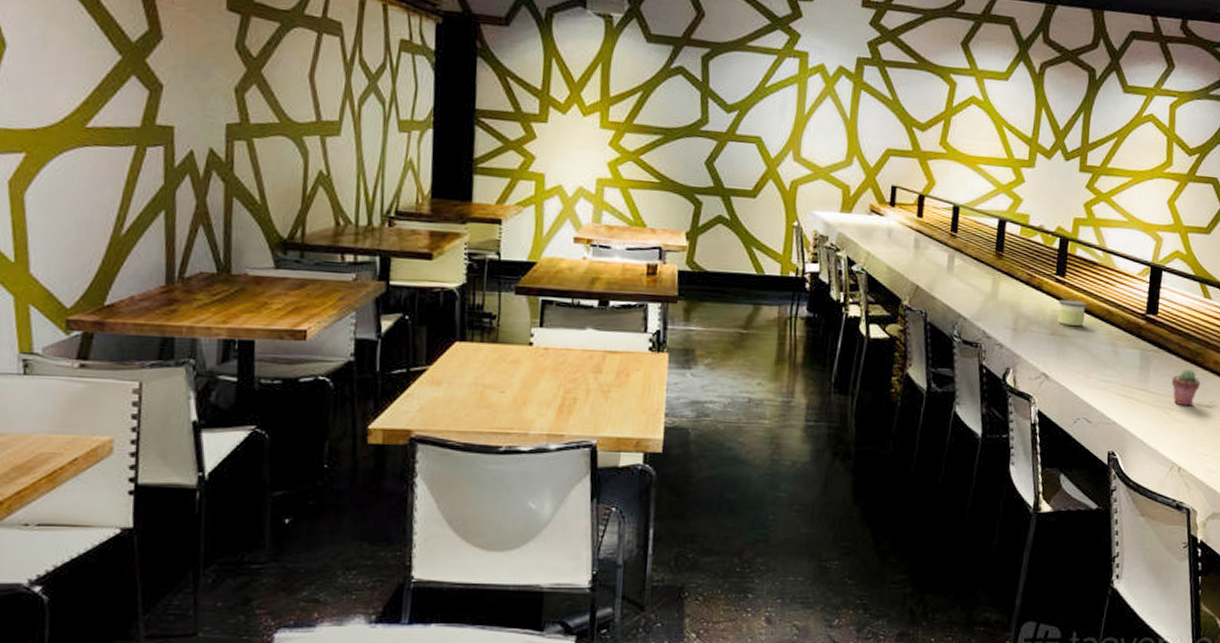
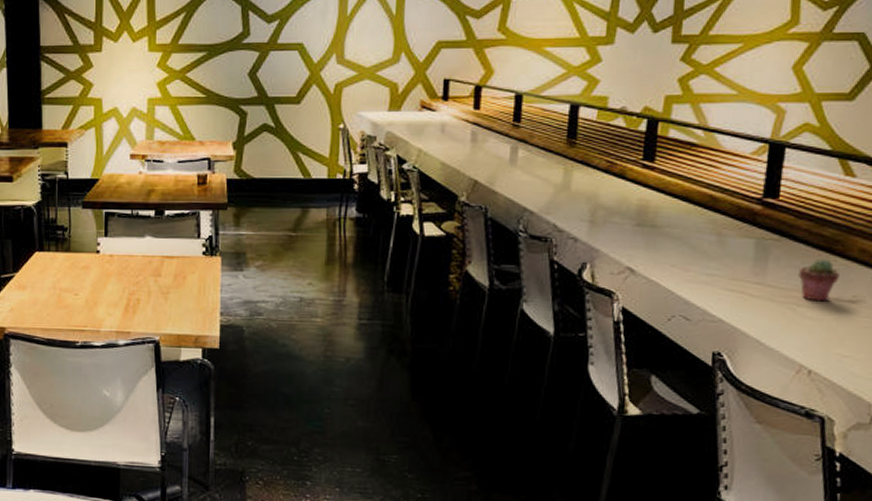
candle: present [1057,299,1087,326] -> none [645,186,683,215]

